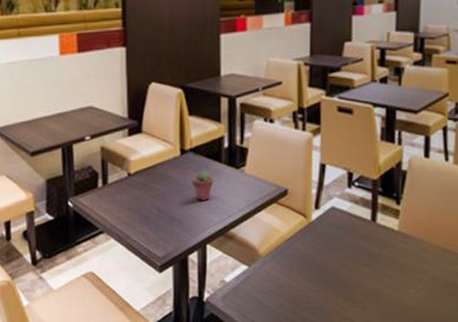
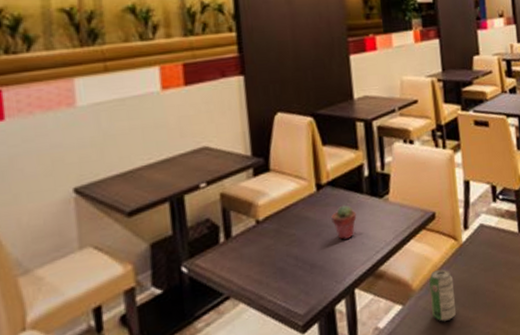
beverage can: none [274,241,298,288] -> present [428,269,456,322]

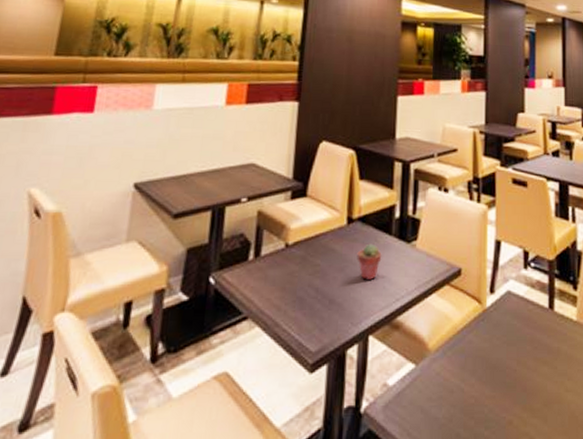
beverage can: present [428,269,456,322] -> none [445,332,472,393]

